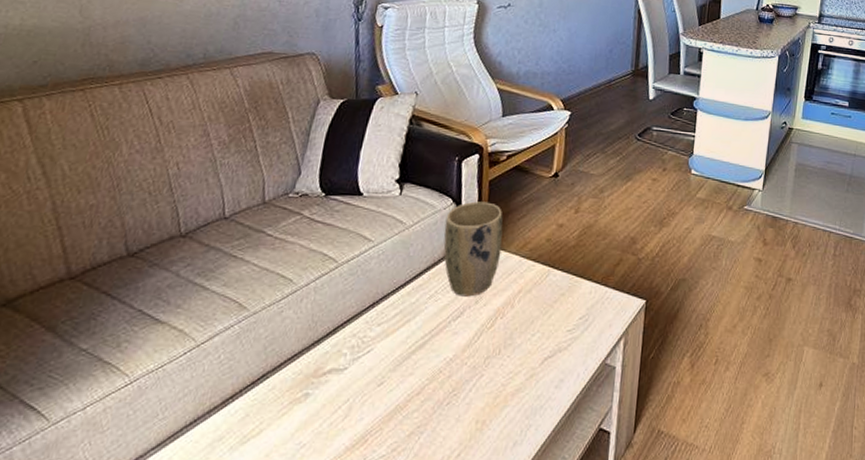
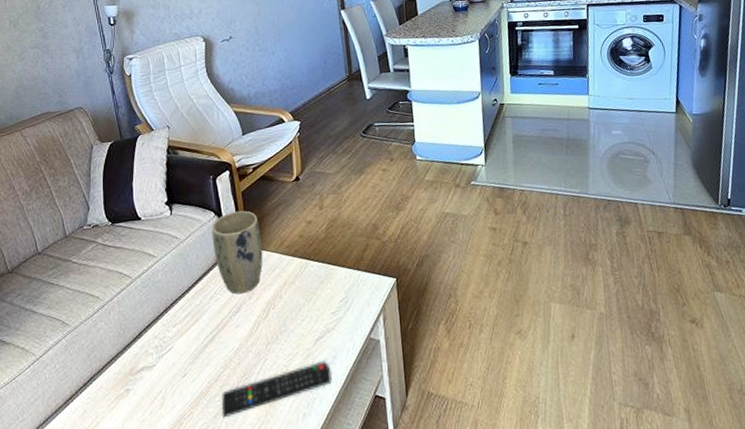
remote control: none [417,384,555,438] -> present [221,361,332,418]

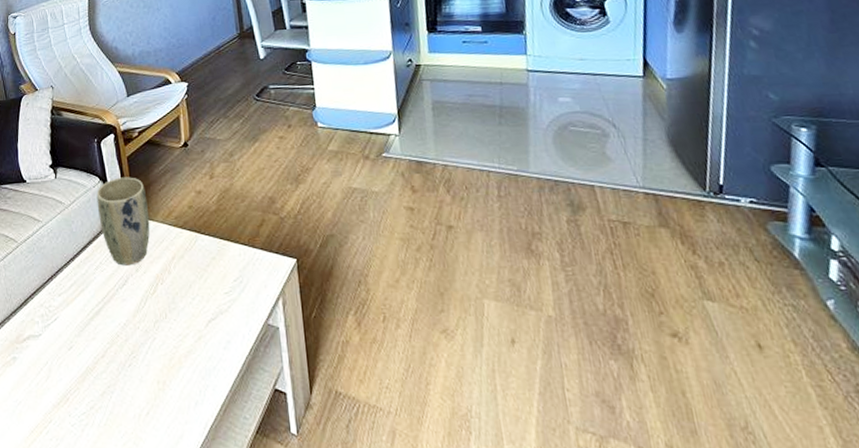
remote control: present [221,361,332,418] -> none [108,345,226,397]

